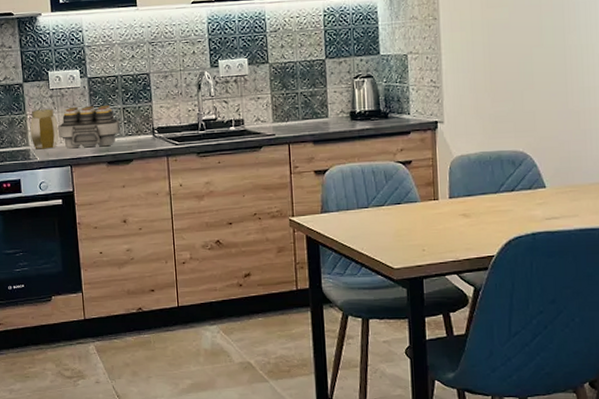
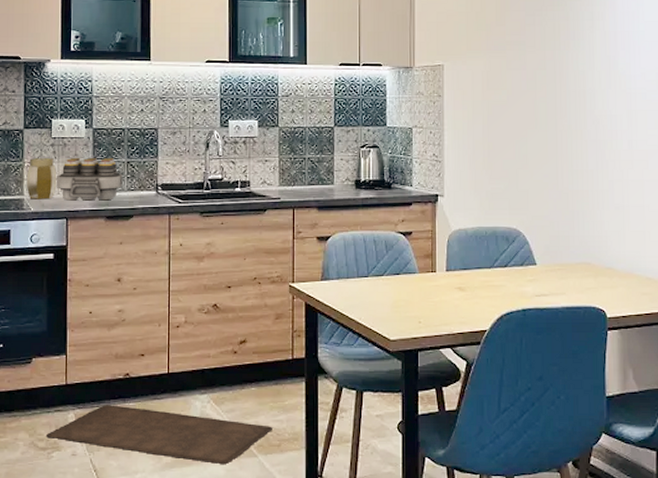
doormat: none [71,337,281,390] -> present [46,405,272,465]

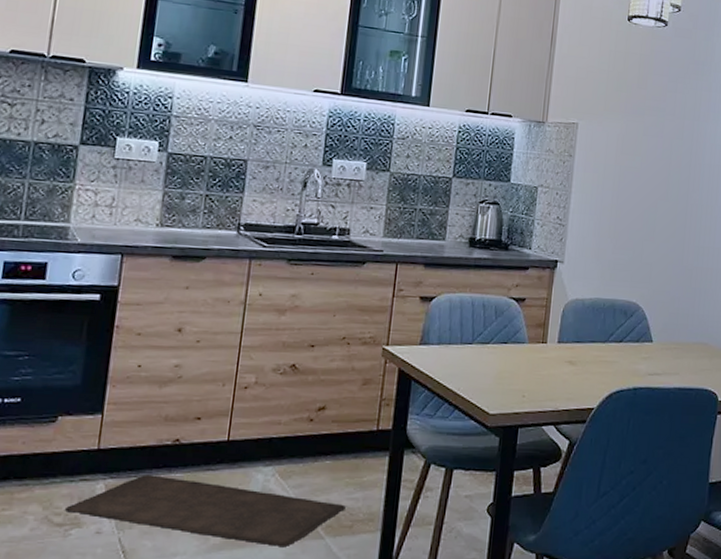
jar: present [26,158,57,200] -> none [74,180,116,230]
spice rack: present [57,157,123,201] -> none [114,183,199,238]

